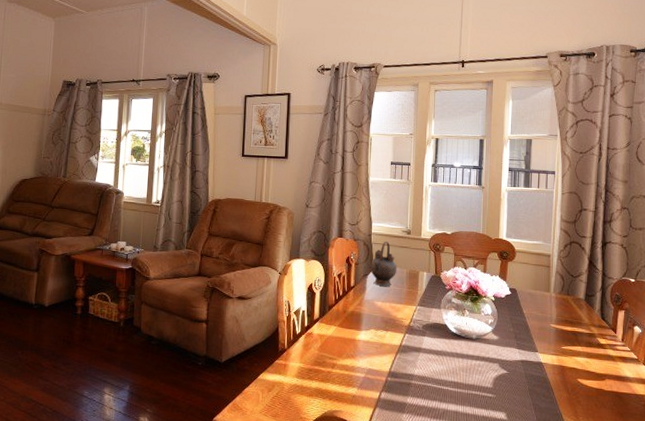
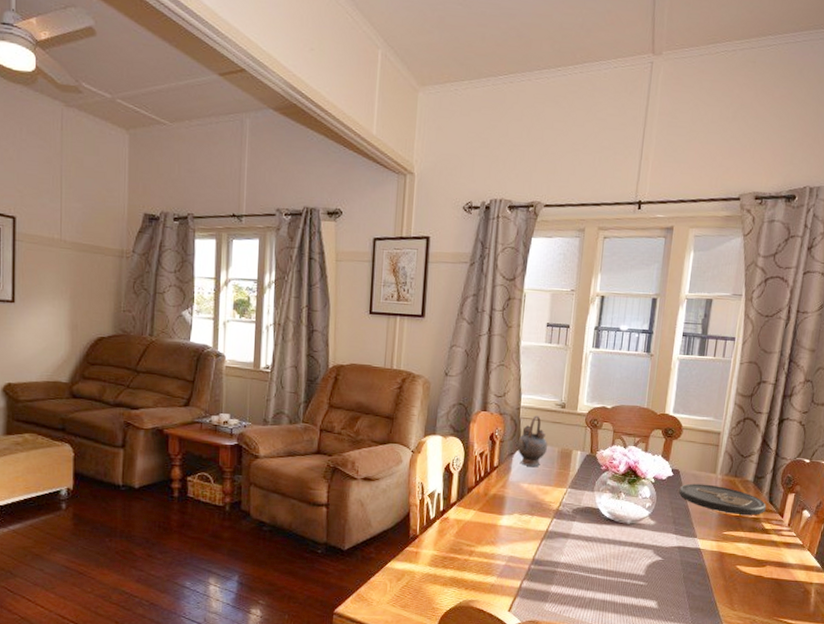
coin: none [517,301,599,331] -> present [678,483,766,515]

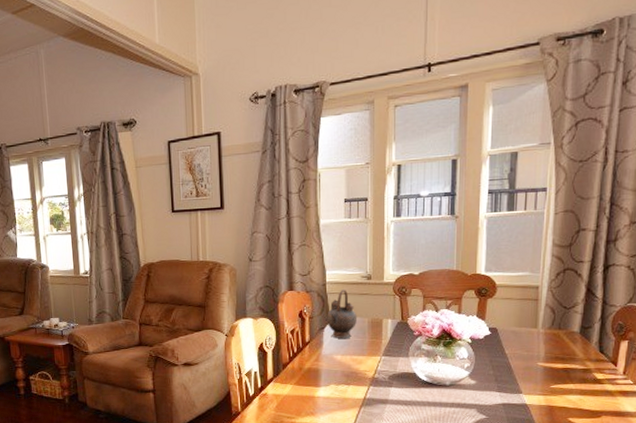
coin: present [678,483,766,515] -> none [498,339,597,367]

